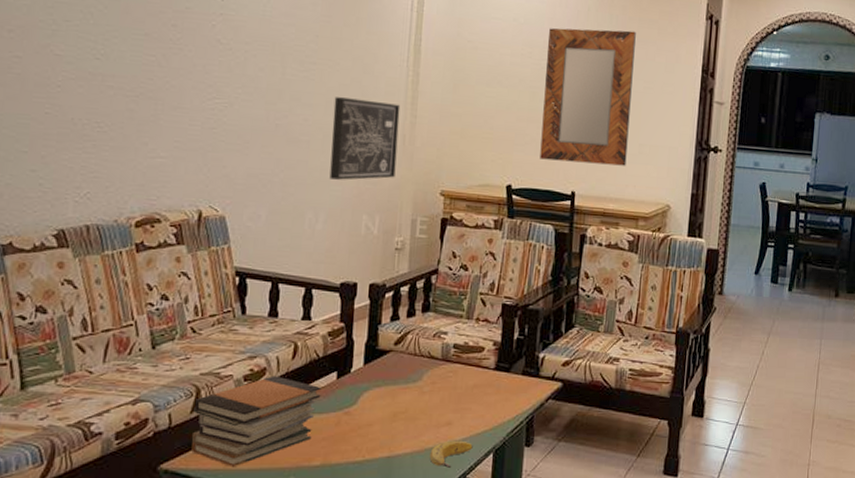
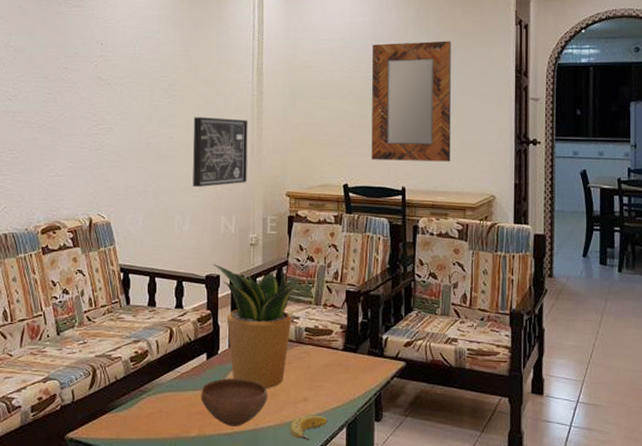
book stack: present [191,375,322,468] -> none [90,357,194,437]
bowl: none [328,400,406,454] -> present [201,378,267,426]
potted plant: none [350,270,448,411] -> present [213,264,298,388]

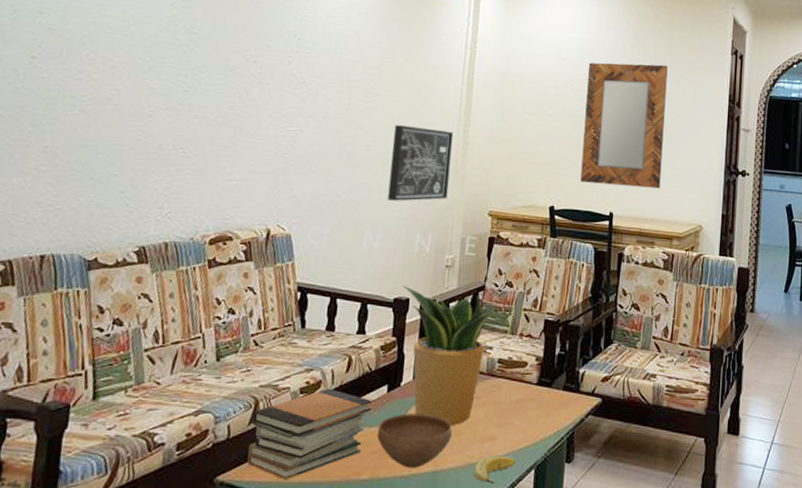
book stack: none [90,357,194,437] -> present [247,388,373,481]

